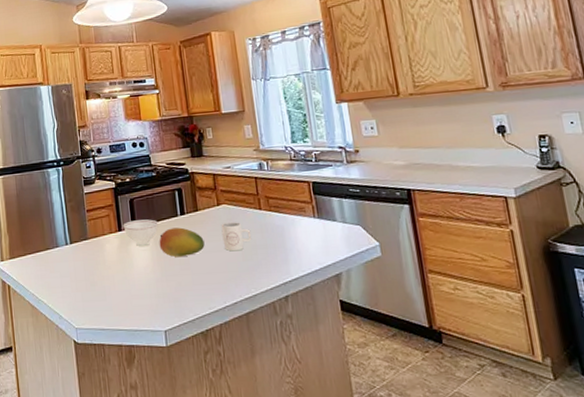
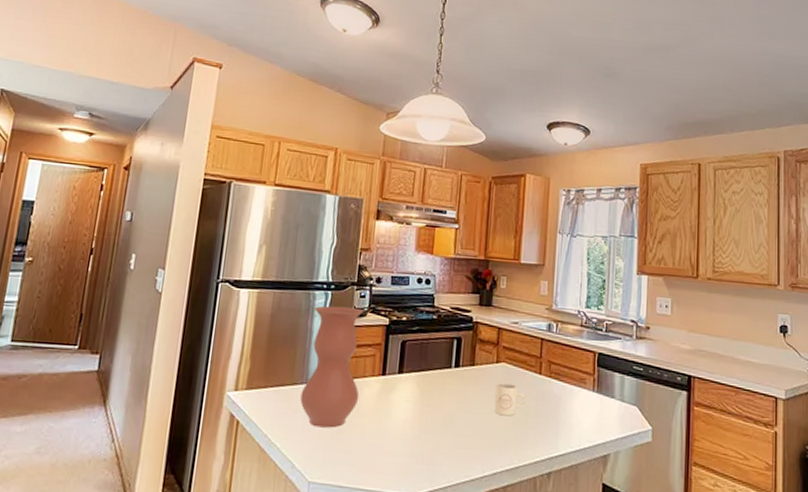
vase: none [50,177,103,282] -> present [300,305,364,428]
bowl: present [123,219,159,247] -> none [388,365,428,397]
fruit: present [159,227,205,257] -> none [424,380,475,414]

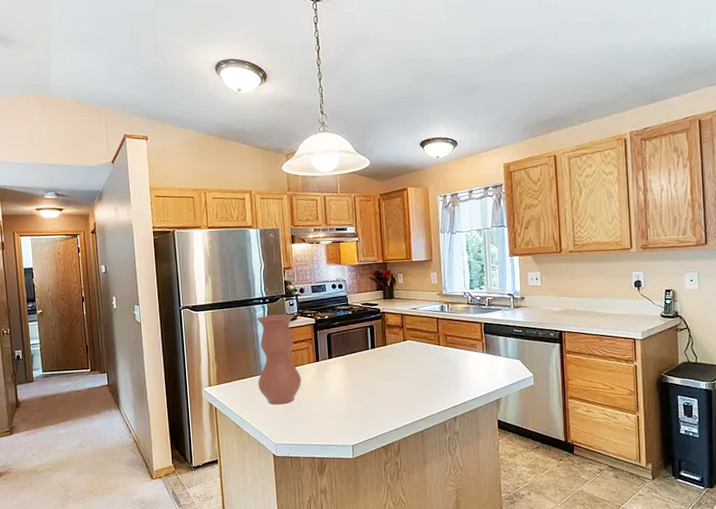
mug: present [494,383,526,416] -> none [405,355,430,380]

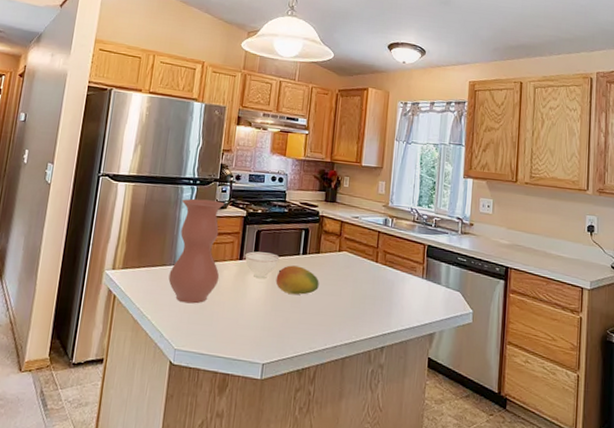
bowl: none [320,352,352,376] -> present [244,251,280,279]
fruit: none [351,359,390,384] -> present [275,265,319,295]

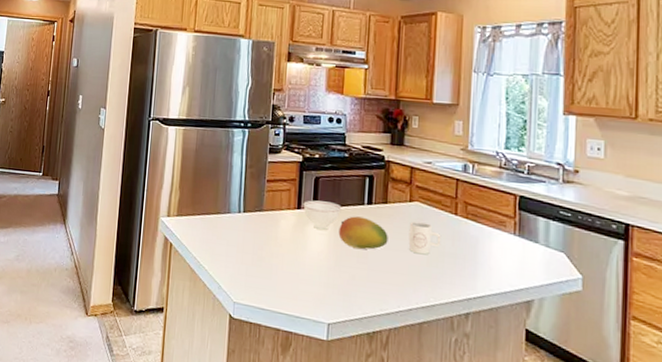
vase: present [168,198,225,304] -> none [224,142,279,255]
mug: none [336,269,364,298] -> present [408,221,441,255]

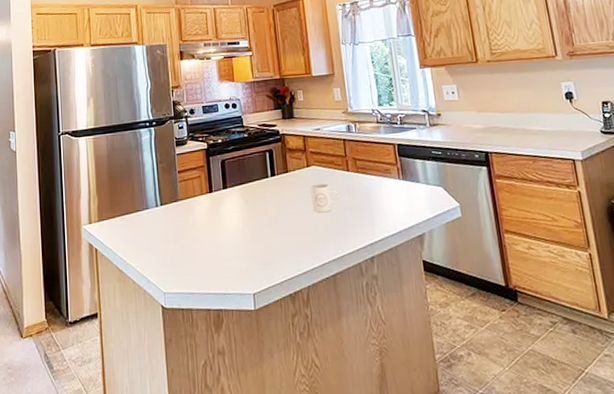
bowl: present [303,200,342,231] -> none [214,180,249,209]
fruit: present [338,216,388,250] -> none [249,189,294,218]

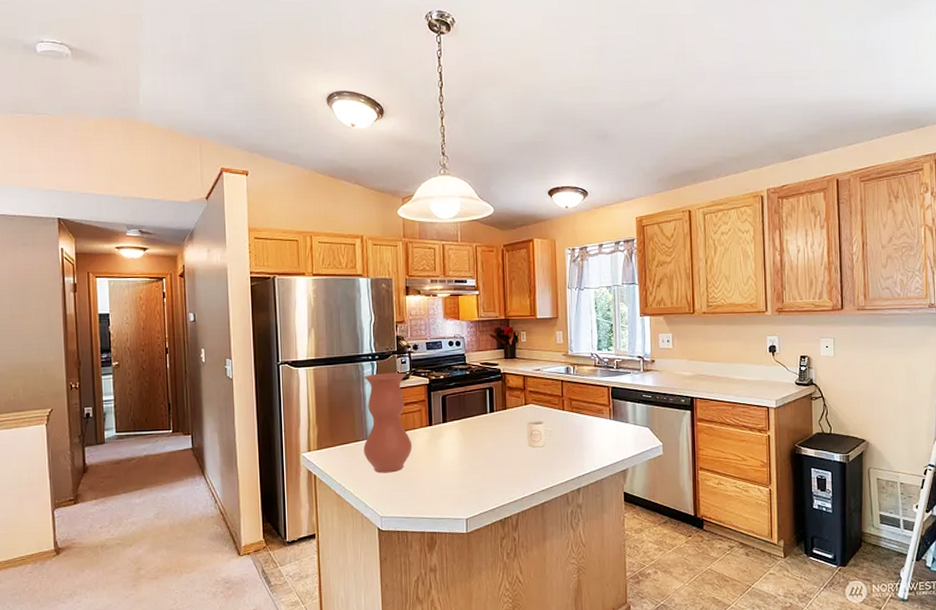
vase: none [142,138,194,245] -> present [363,372,413,473]

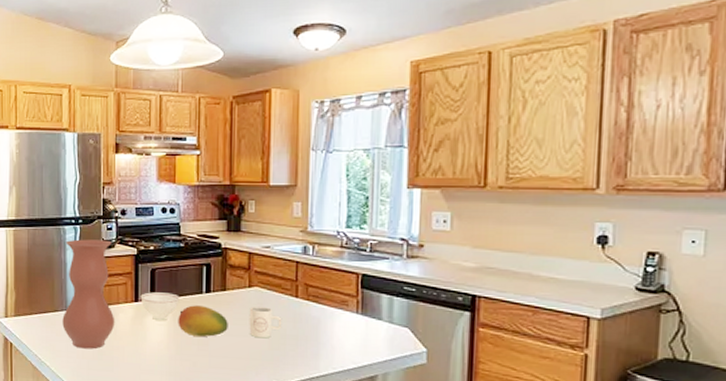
bowl: none [434,415,468,441] -> present [140,292,179,321]
fruit: none [467,424,510,451] -> present [178,305,228,337]

